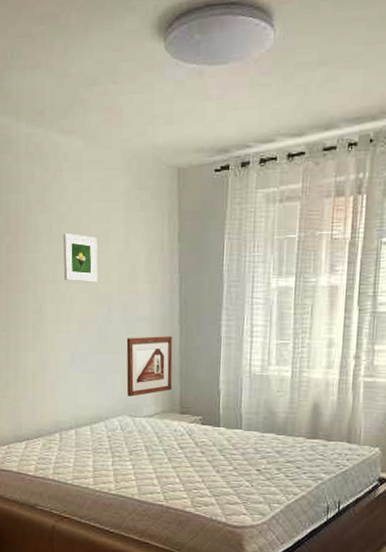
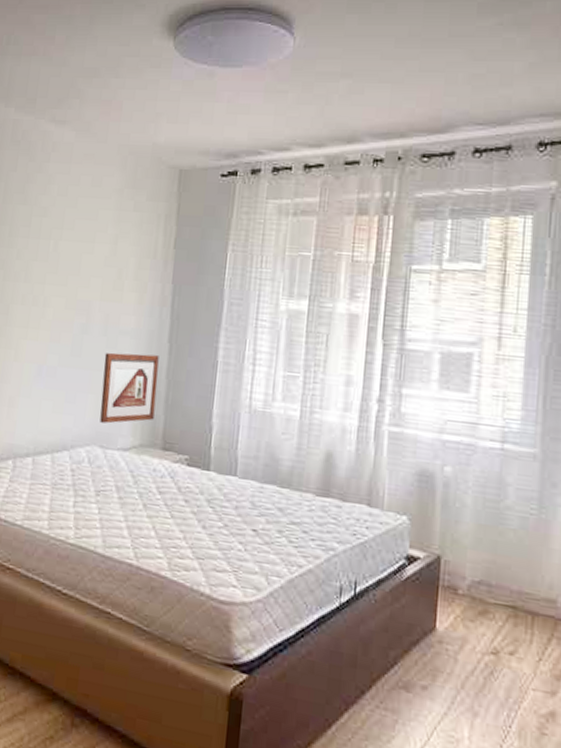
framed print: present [63,233,98,282] -> none [39,229,82,286]

